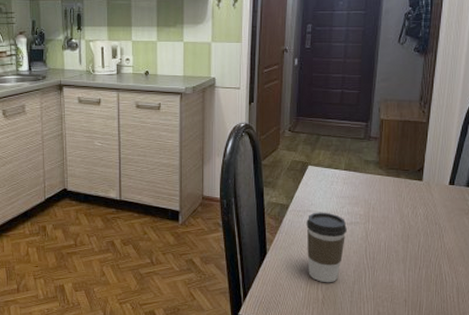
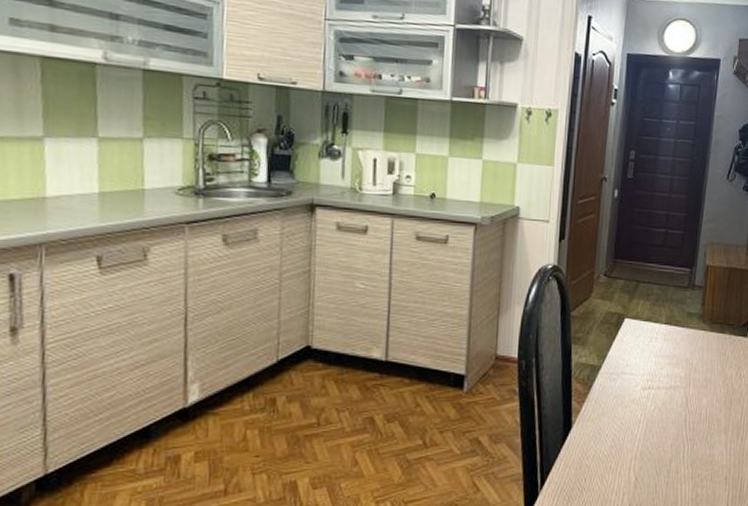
coffee cup: present [306,212,347,283] -> none [619,374,665,462]

